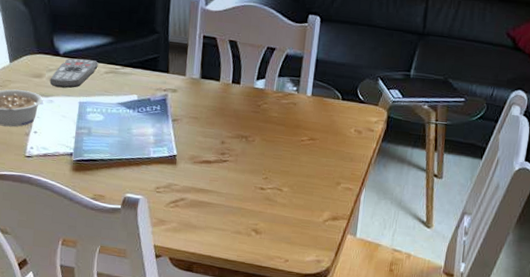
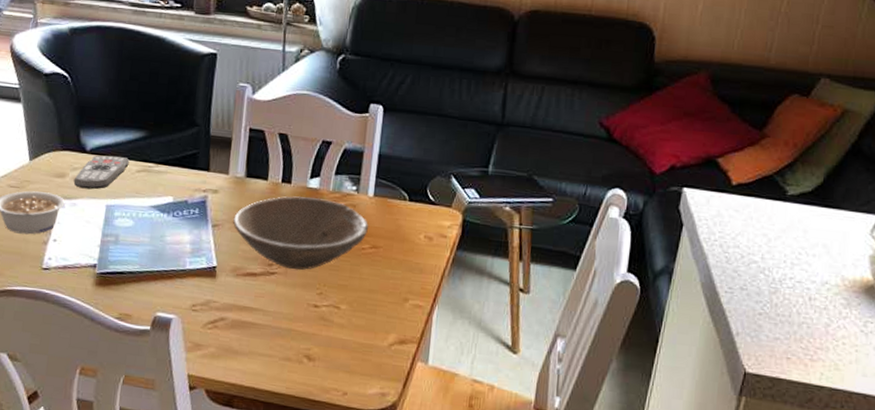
bowl: none [190,95,308,159] -> present [233,196,369,270]

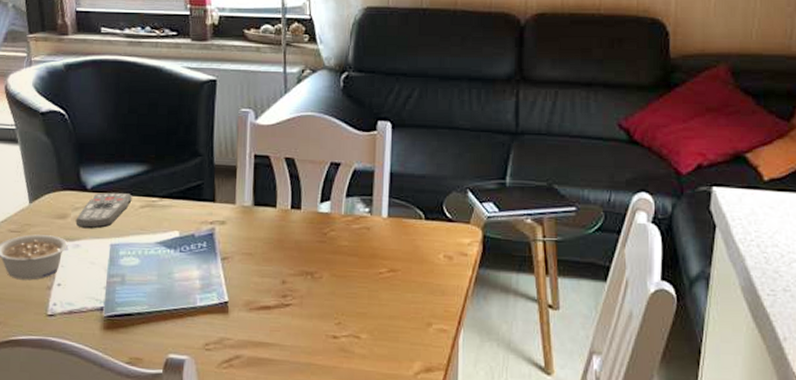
bowl: present [233,196,369,270] -> none [243,222,385,300]

